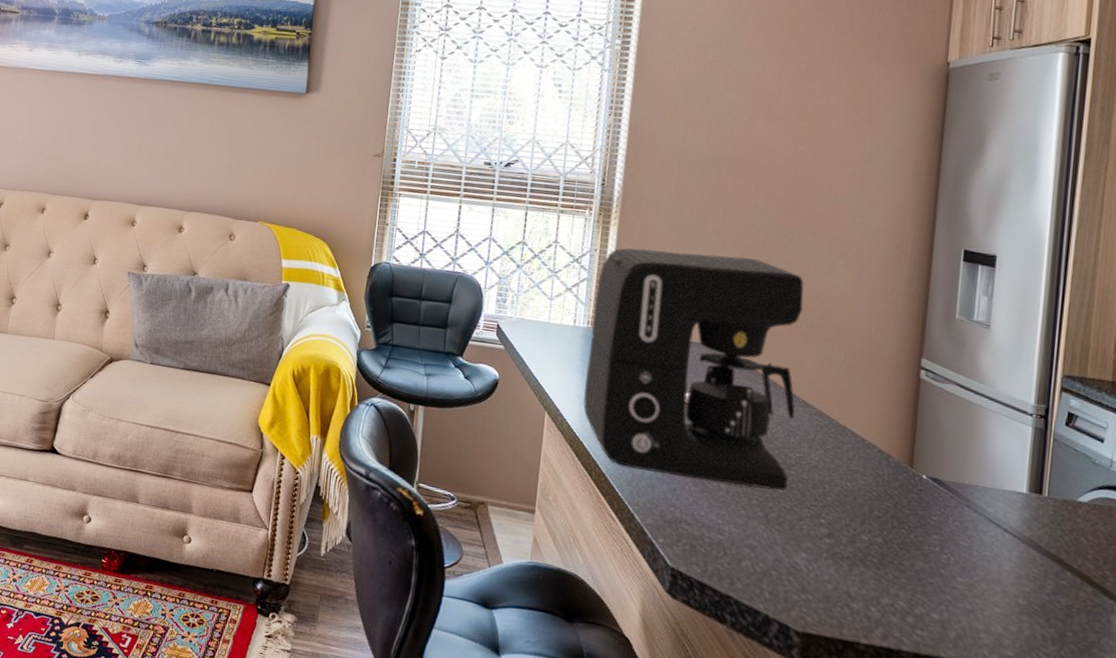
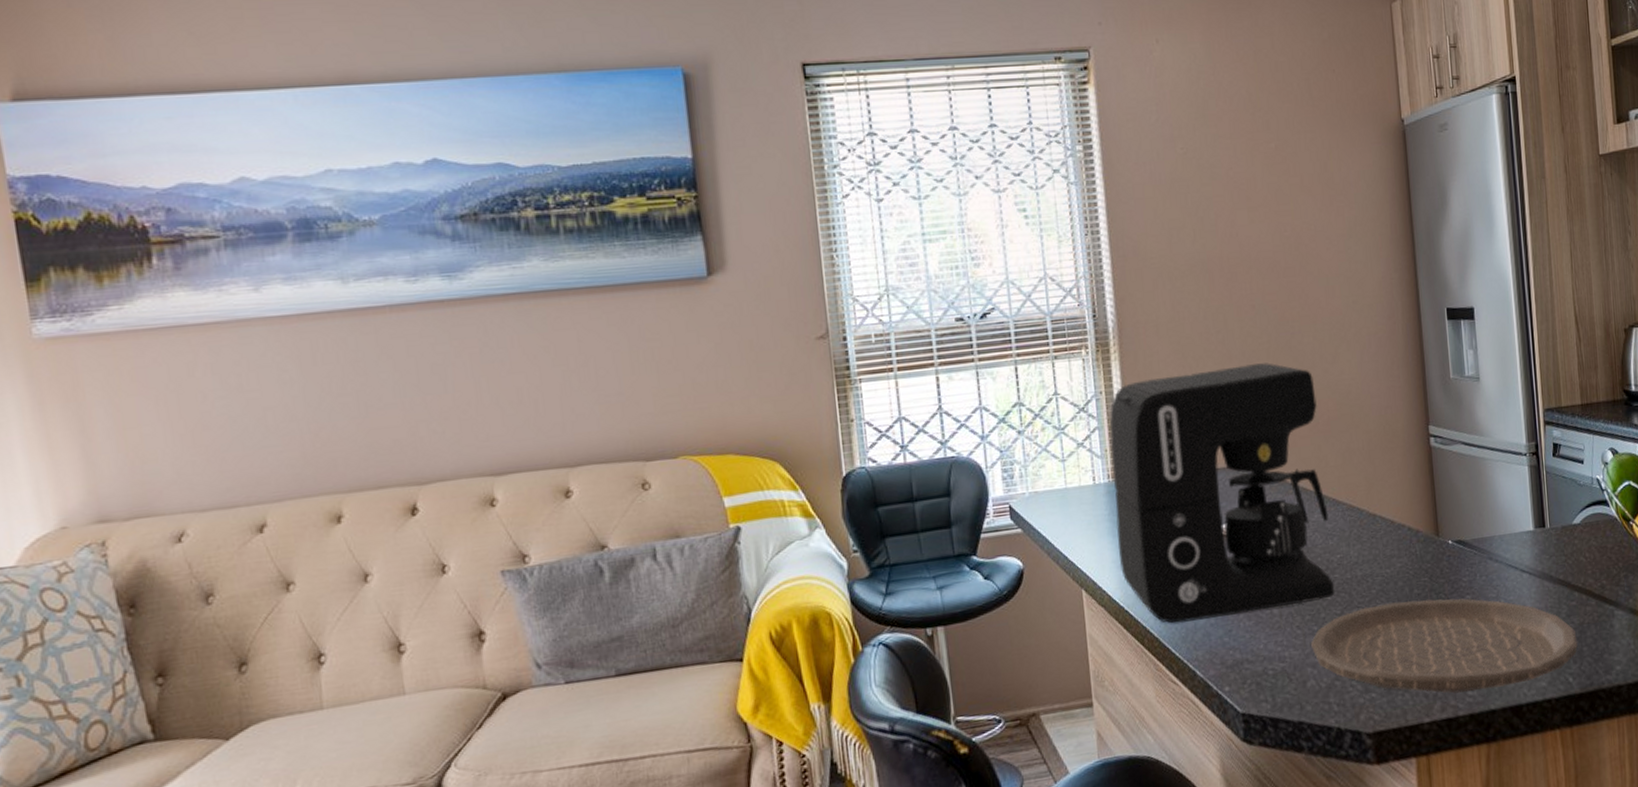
plate: none [752,510,1061,645] -> present [1310,598,1578,694]

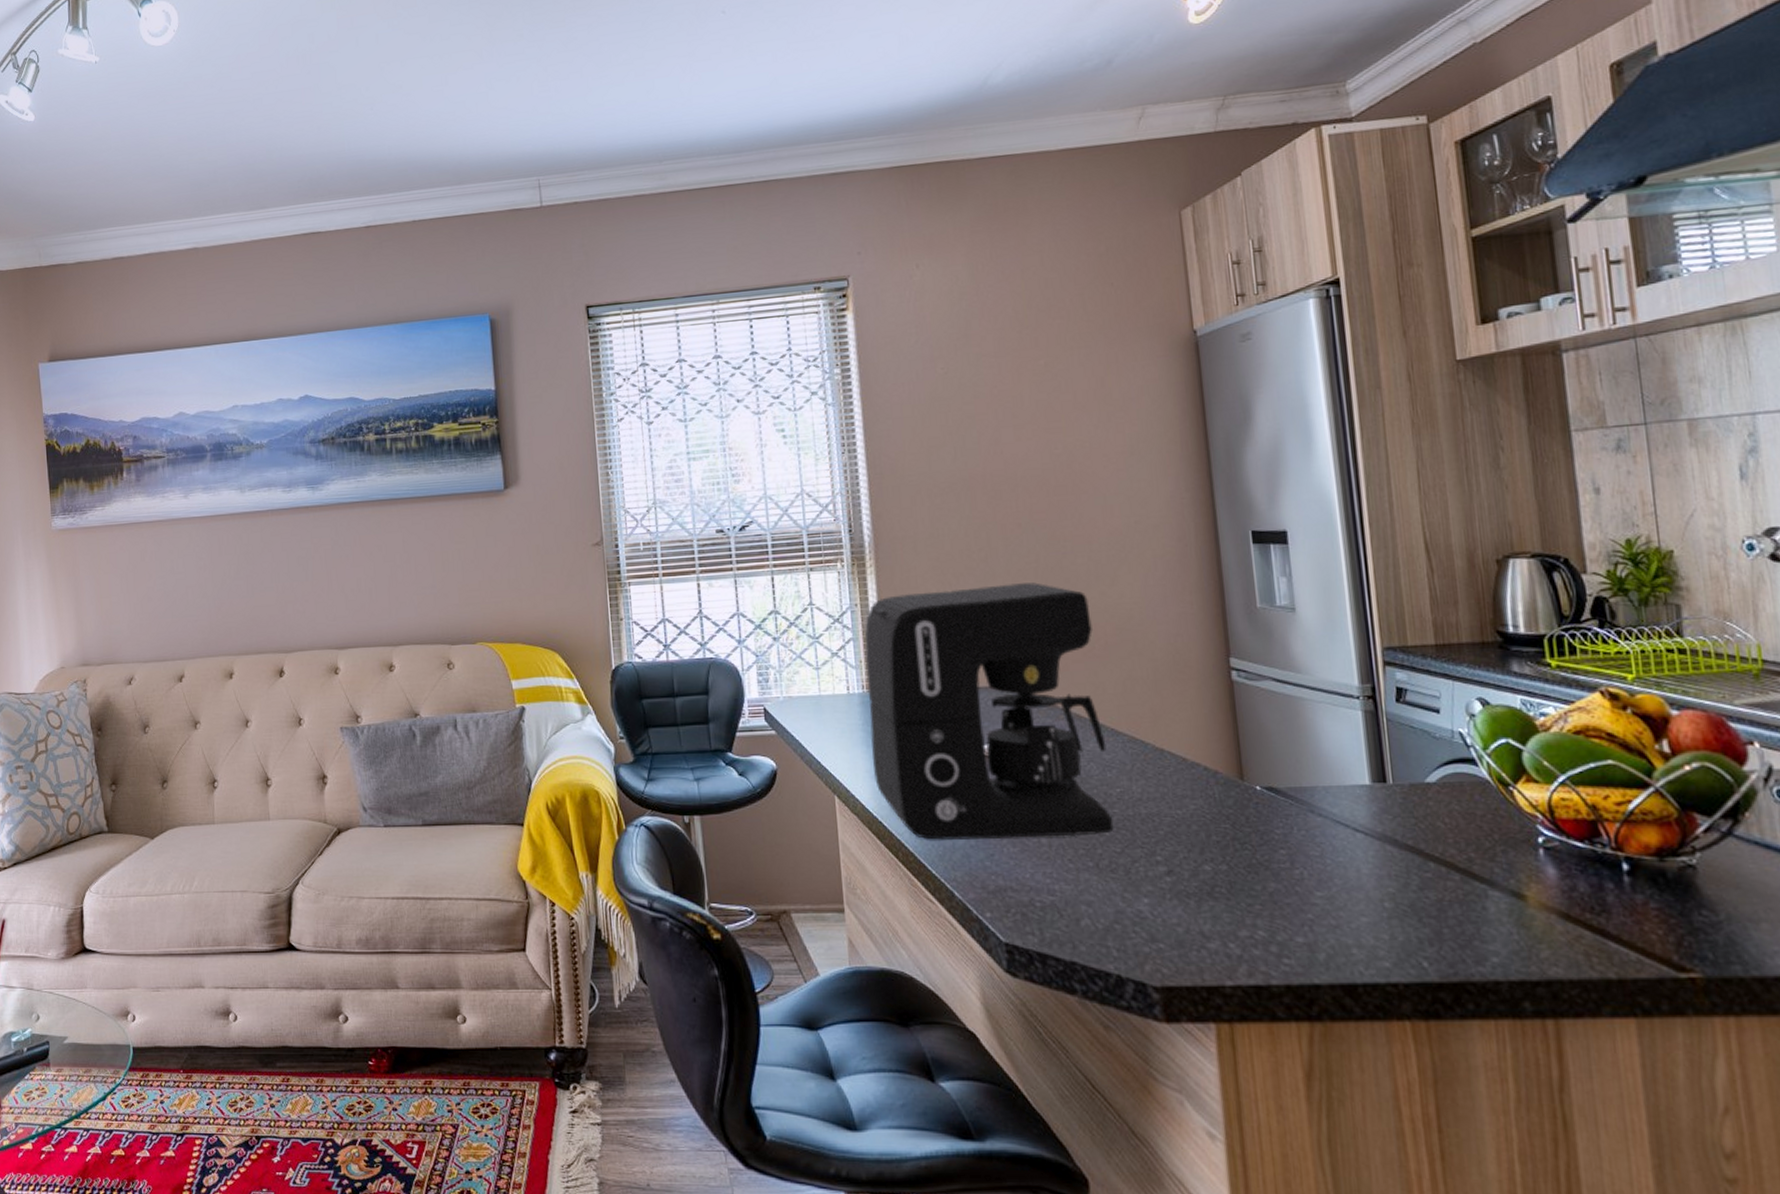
plate: present [1310,598,1578,694] -> none [1084,847,1435,960]

